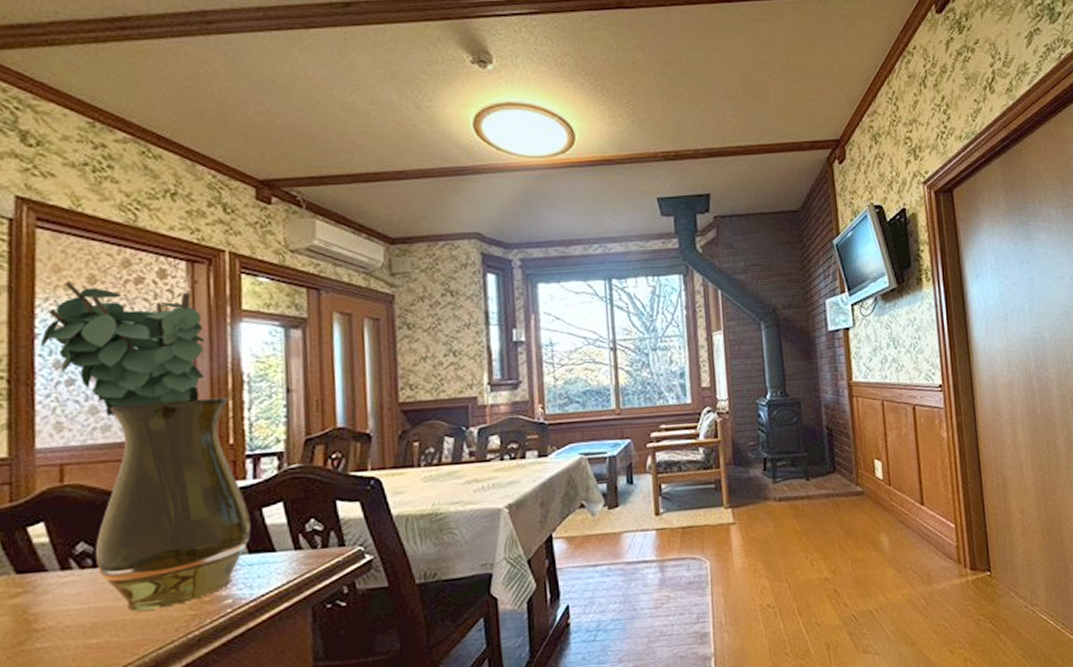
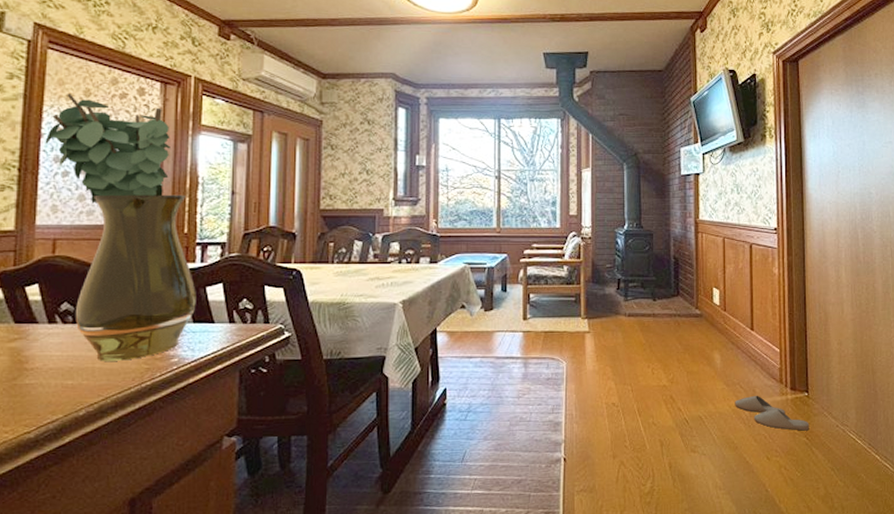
slippers: none [908,579,995,617] -> present [735,395,809,431]

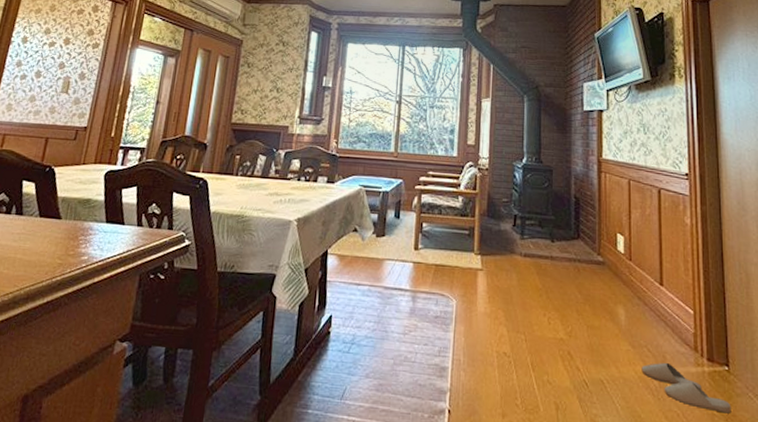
vase: present [45,94,196,361] -> none [7,8,117,254]

